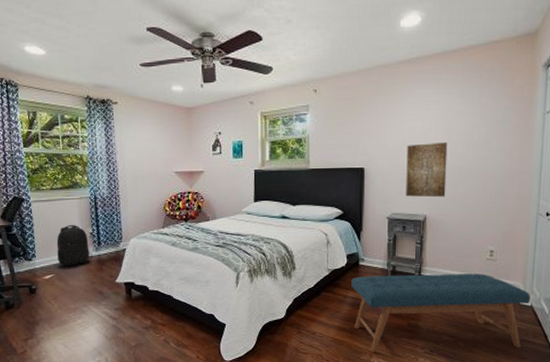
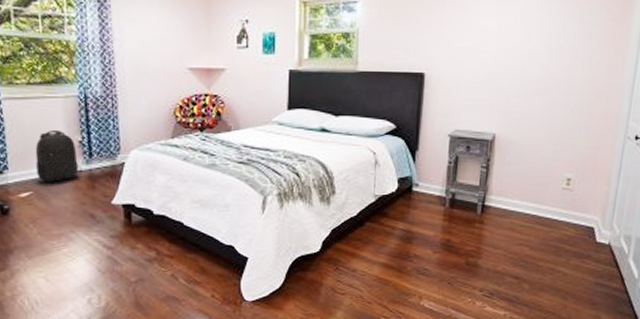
bench: present [351,273,531,353] -> none [401,204,610,295]
wall art: present [406,142,448,198] -> none [472,45,527,113]

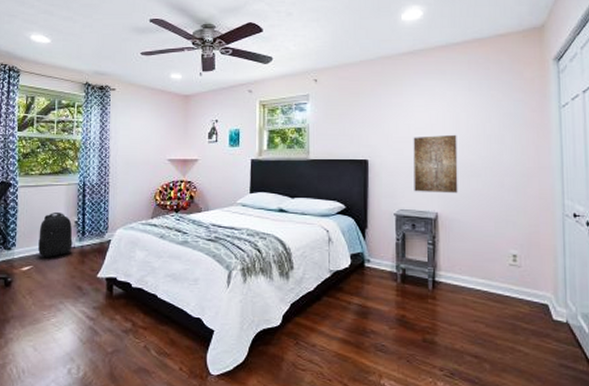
wall art: none [472,45,527,113] -> present [413,134,458,194]

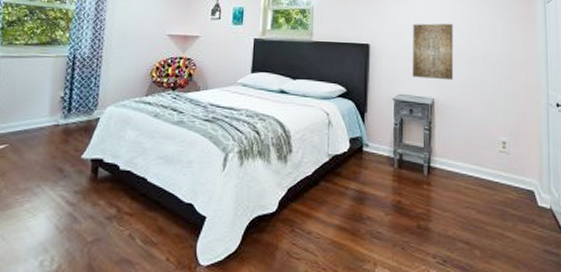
backpack: present [38,213,73,257] -> none [16,86,57,135]

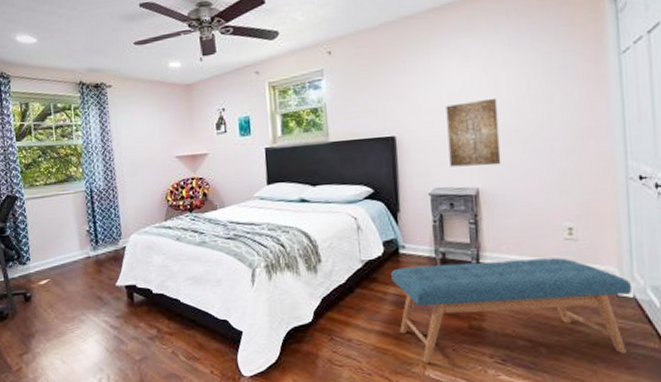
bench: none [354,164,550,261] -> present [391,257,633,364]

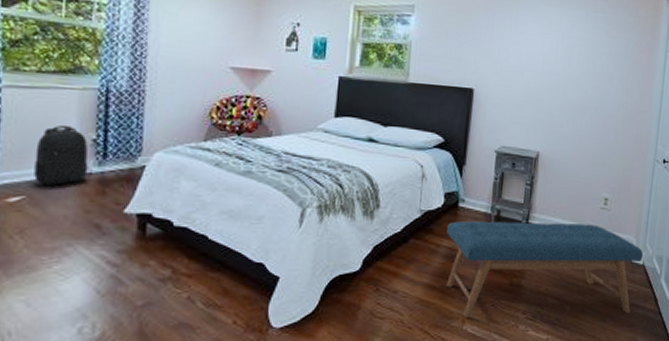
backpack: none [51,222,88,269] -> present [34,125,88,185]
wall art: present [445,97,501,167] -> none [518,67,568,133]

